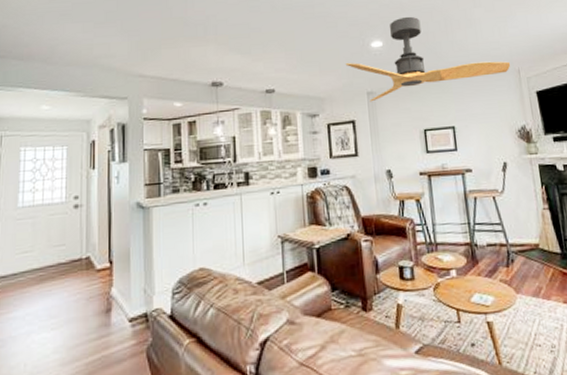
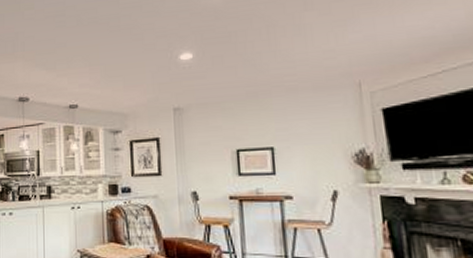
ceiling fan: present [346,16,511,102] -> none [152,24,350,119]

